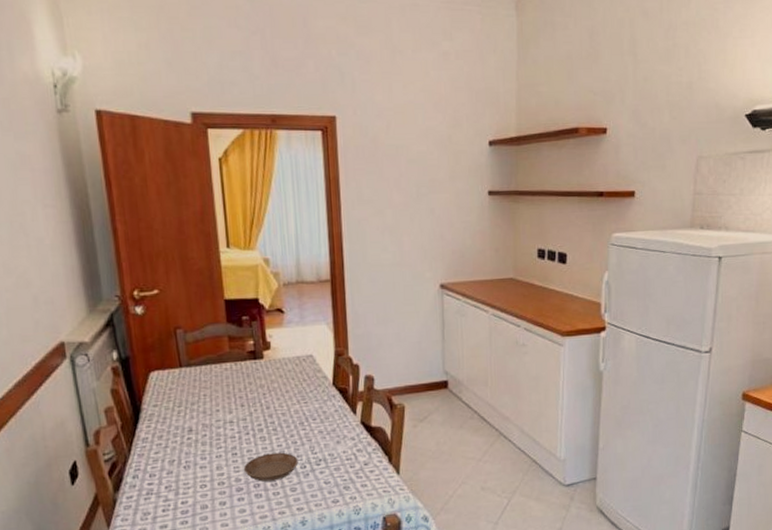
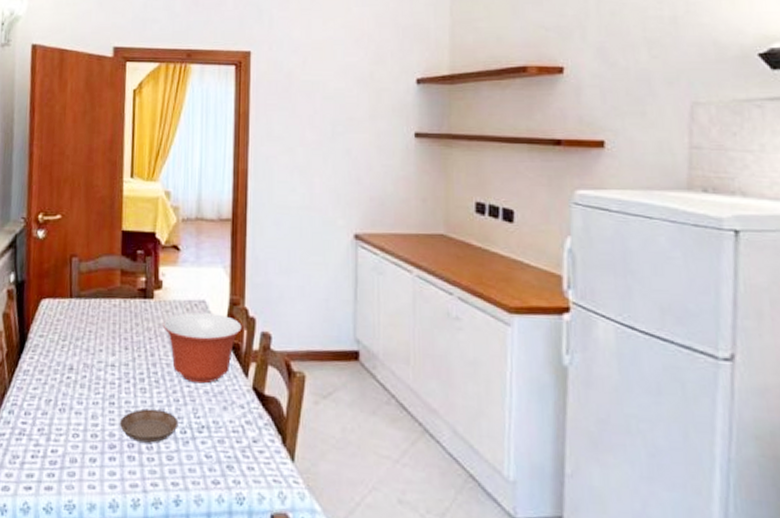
mixing bowl: none [274,365,348,426] -> present [162,312,242,384]

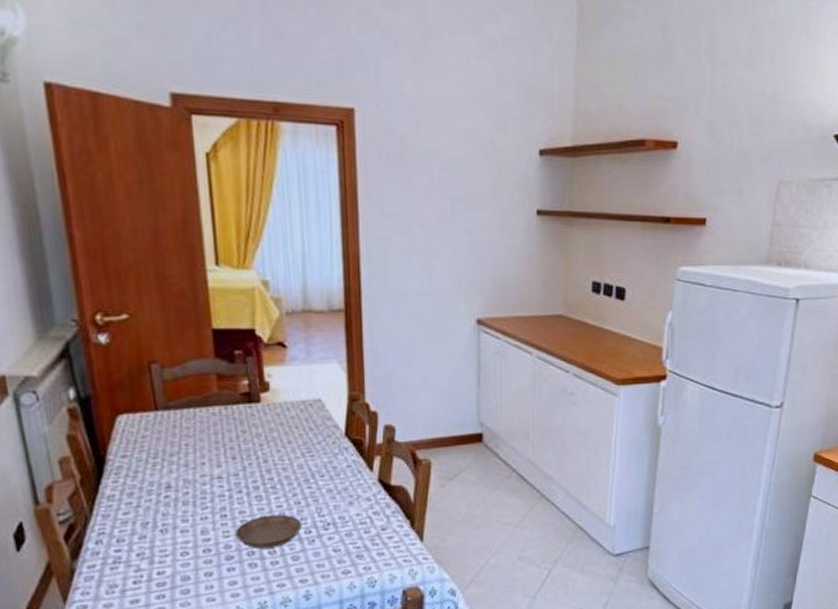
mixing bowl: present [162,312,242,384] -> none [273,411,363,484]

